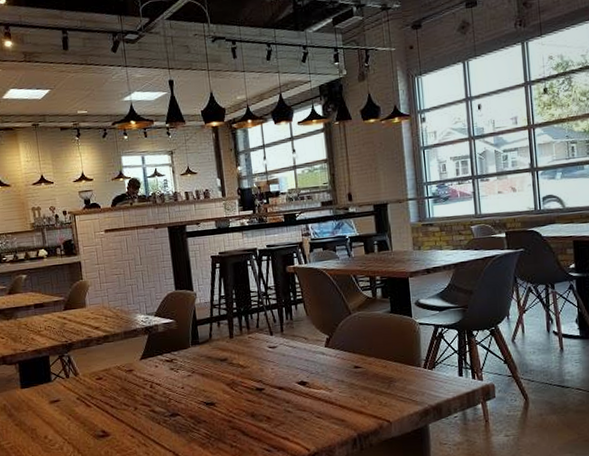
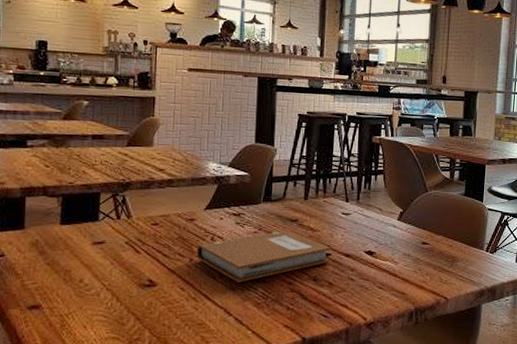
notebook: none [139,370,265,425] -> present [196,230,331,282]

